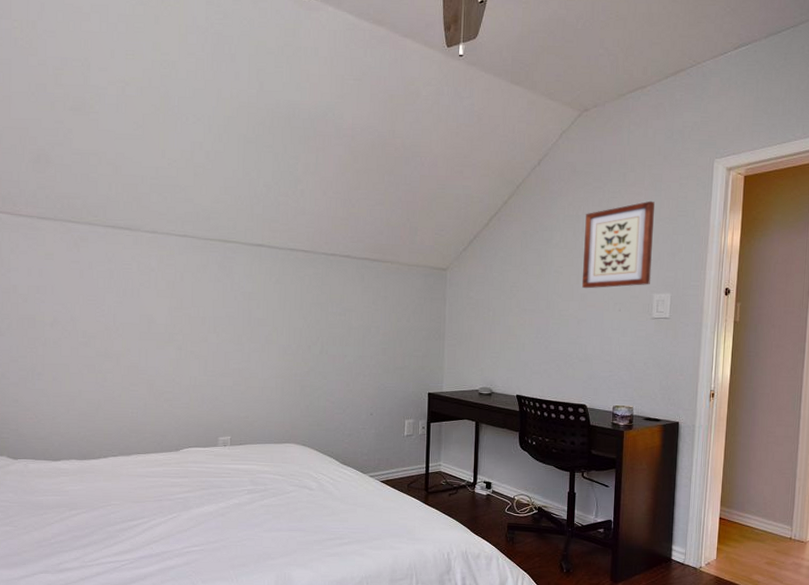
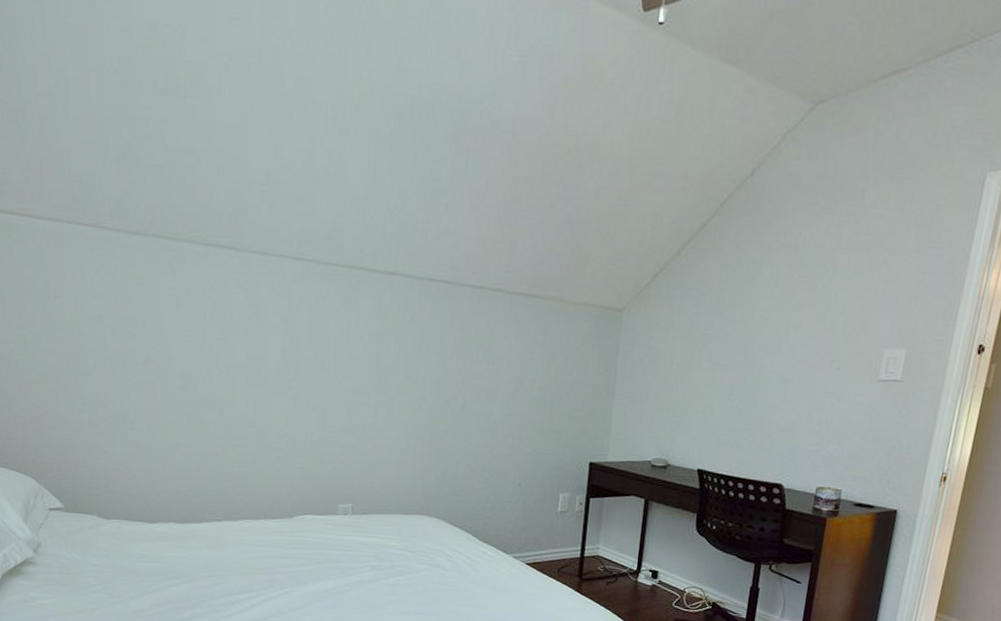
wall art: present [582,200,655,289] -> none [793,227,900,340]

